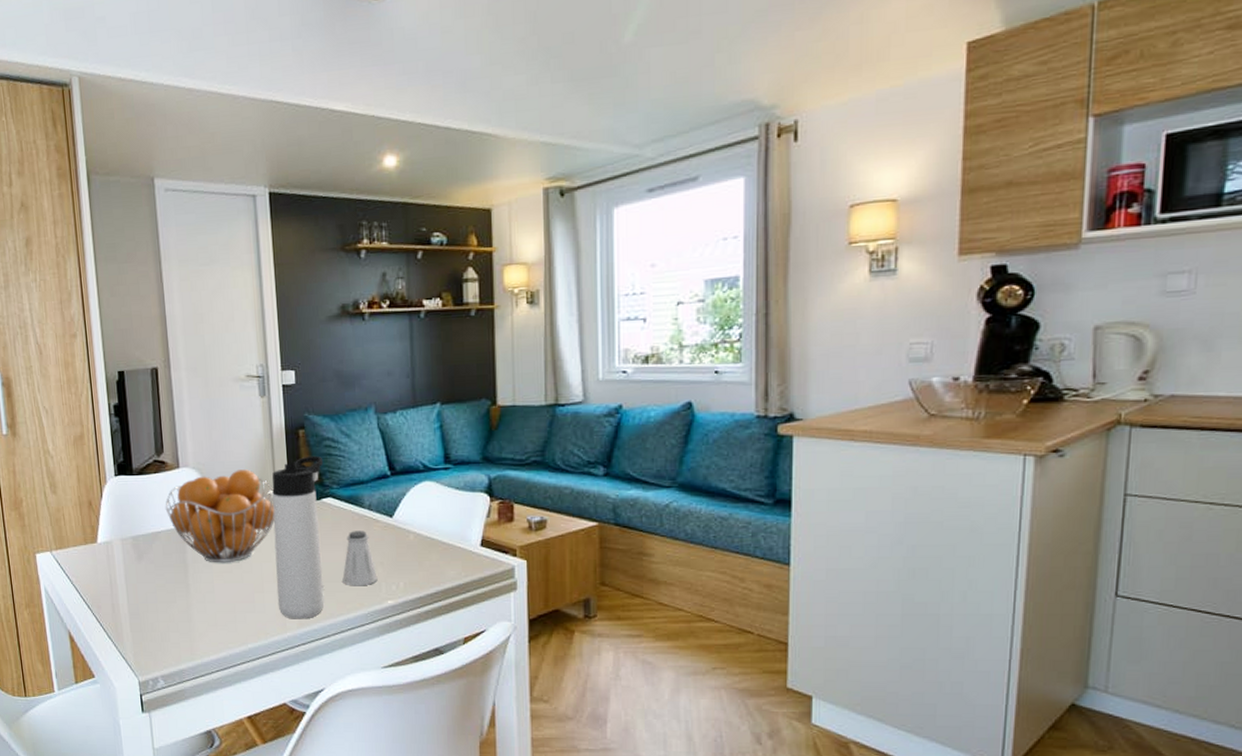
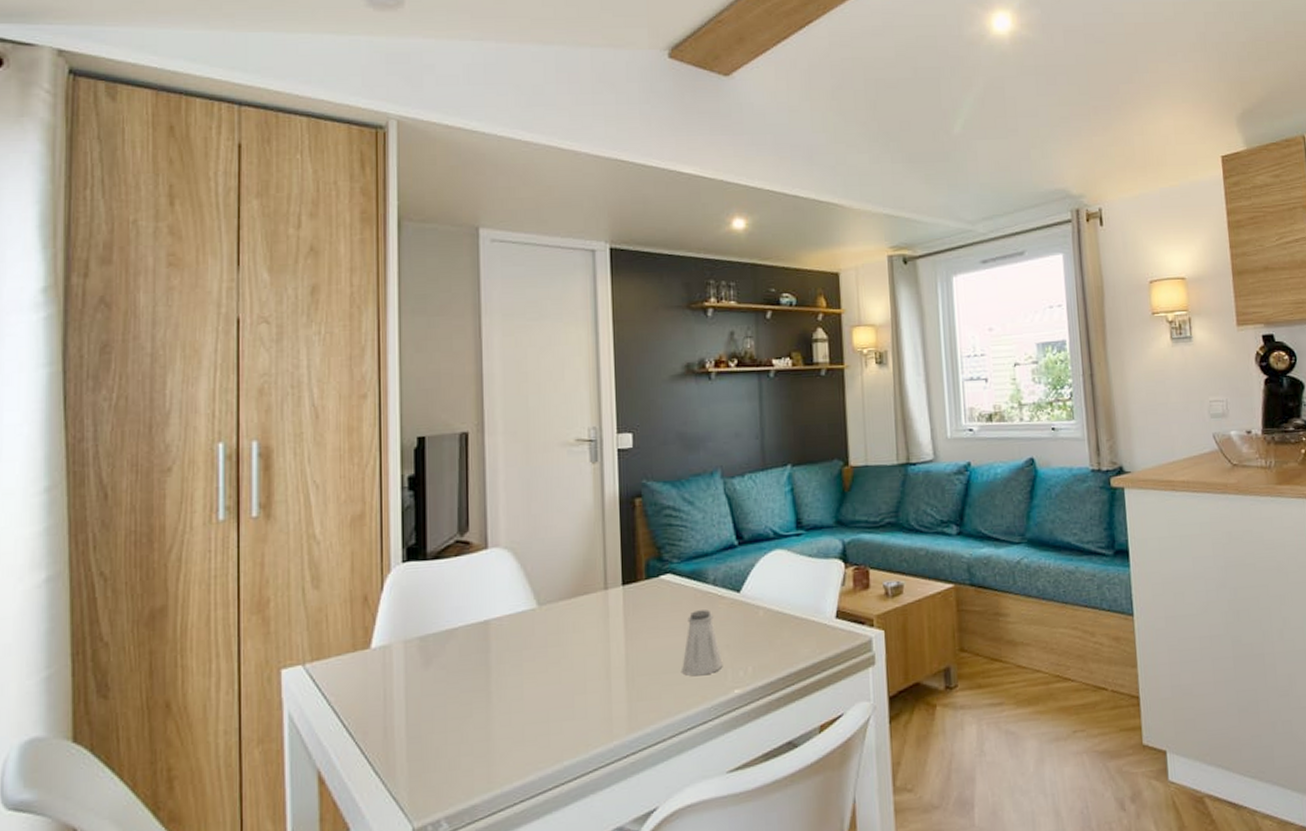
fruit basket: present [165,469,275,563] -> none [466,546,604,662]
thermos bottle: present [272,455,325,619] -> none [601,526,662,724]

